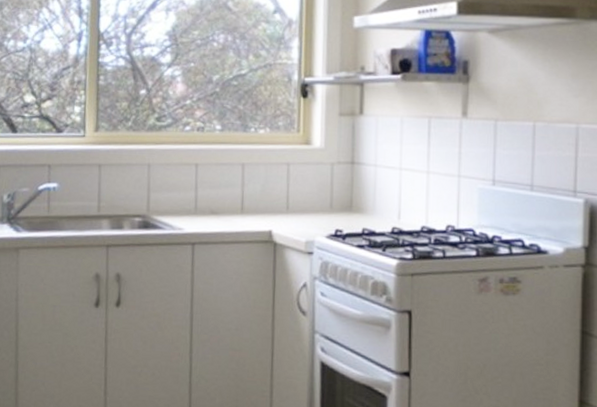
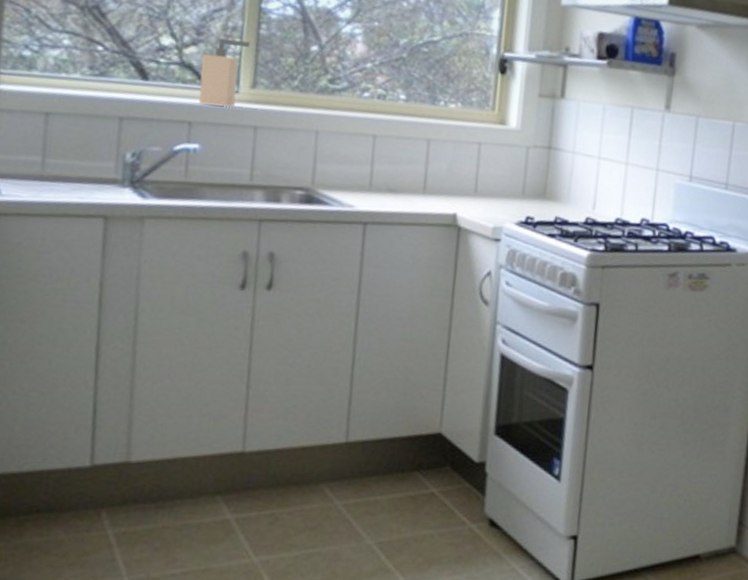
soap dispenser: none [55,91,93,150] -> present [199,38,251,107]

